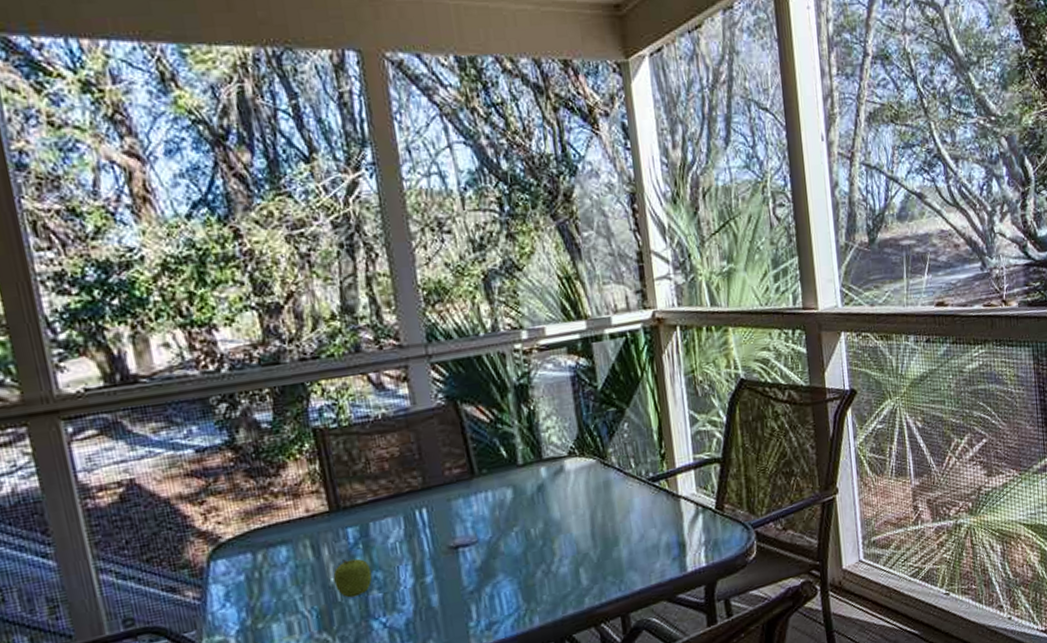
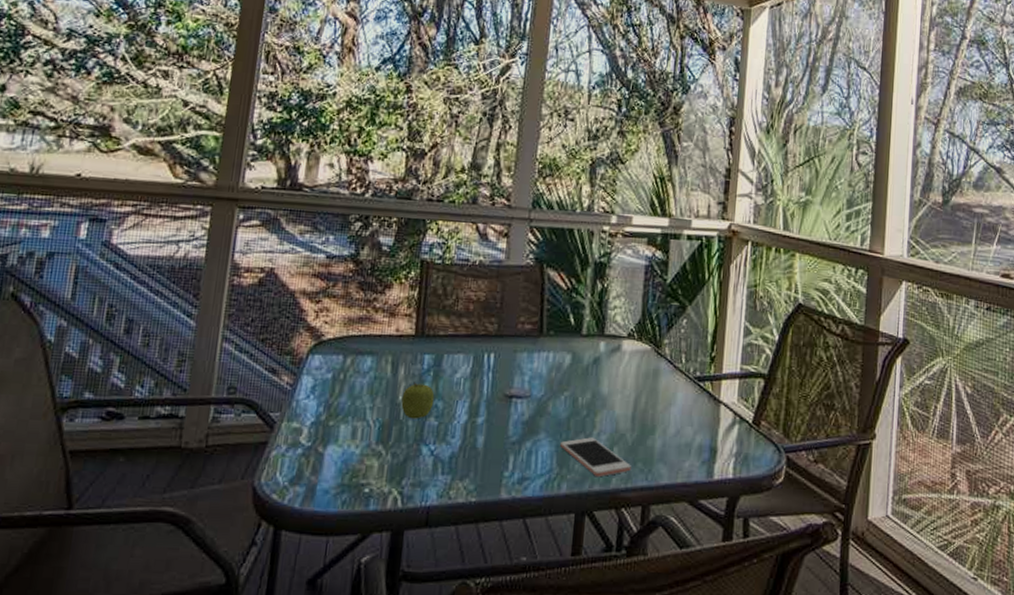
cell phone: none [522,564,602,602] -> present [560,437,631,477]

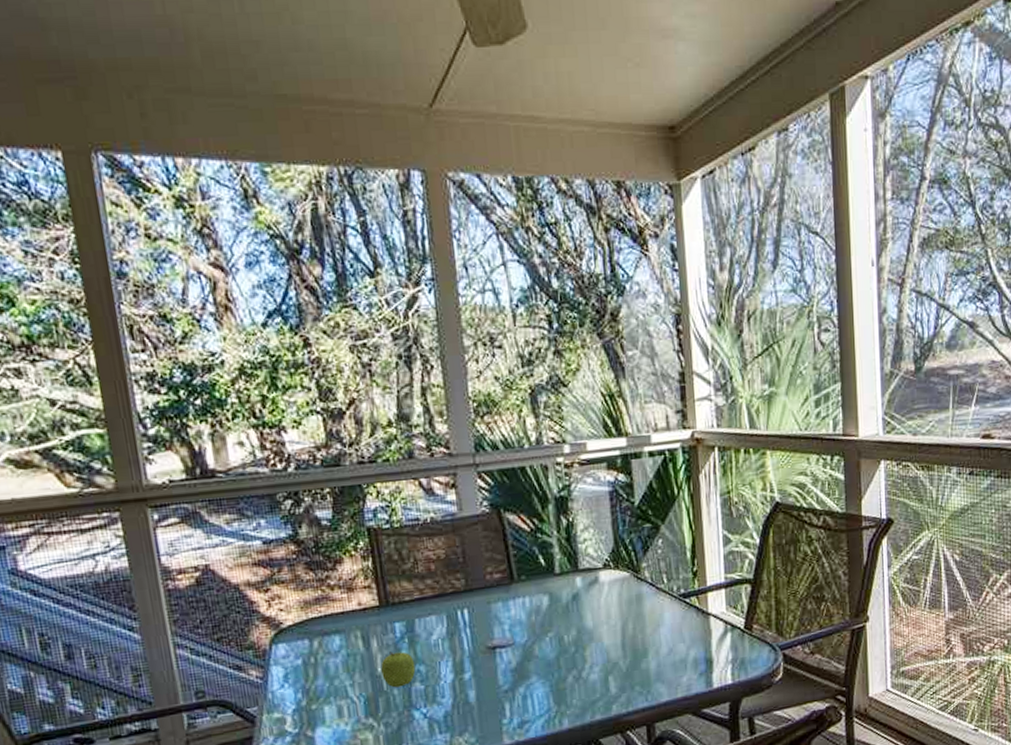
cell phone: present [560,437,631,477] -> none [554,671,630,708]

